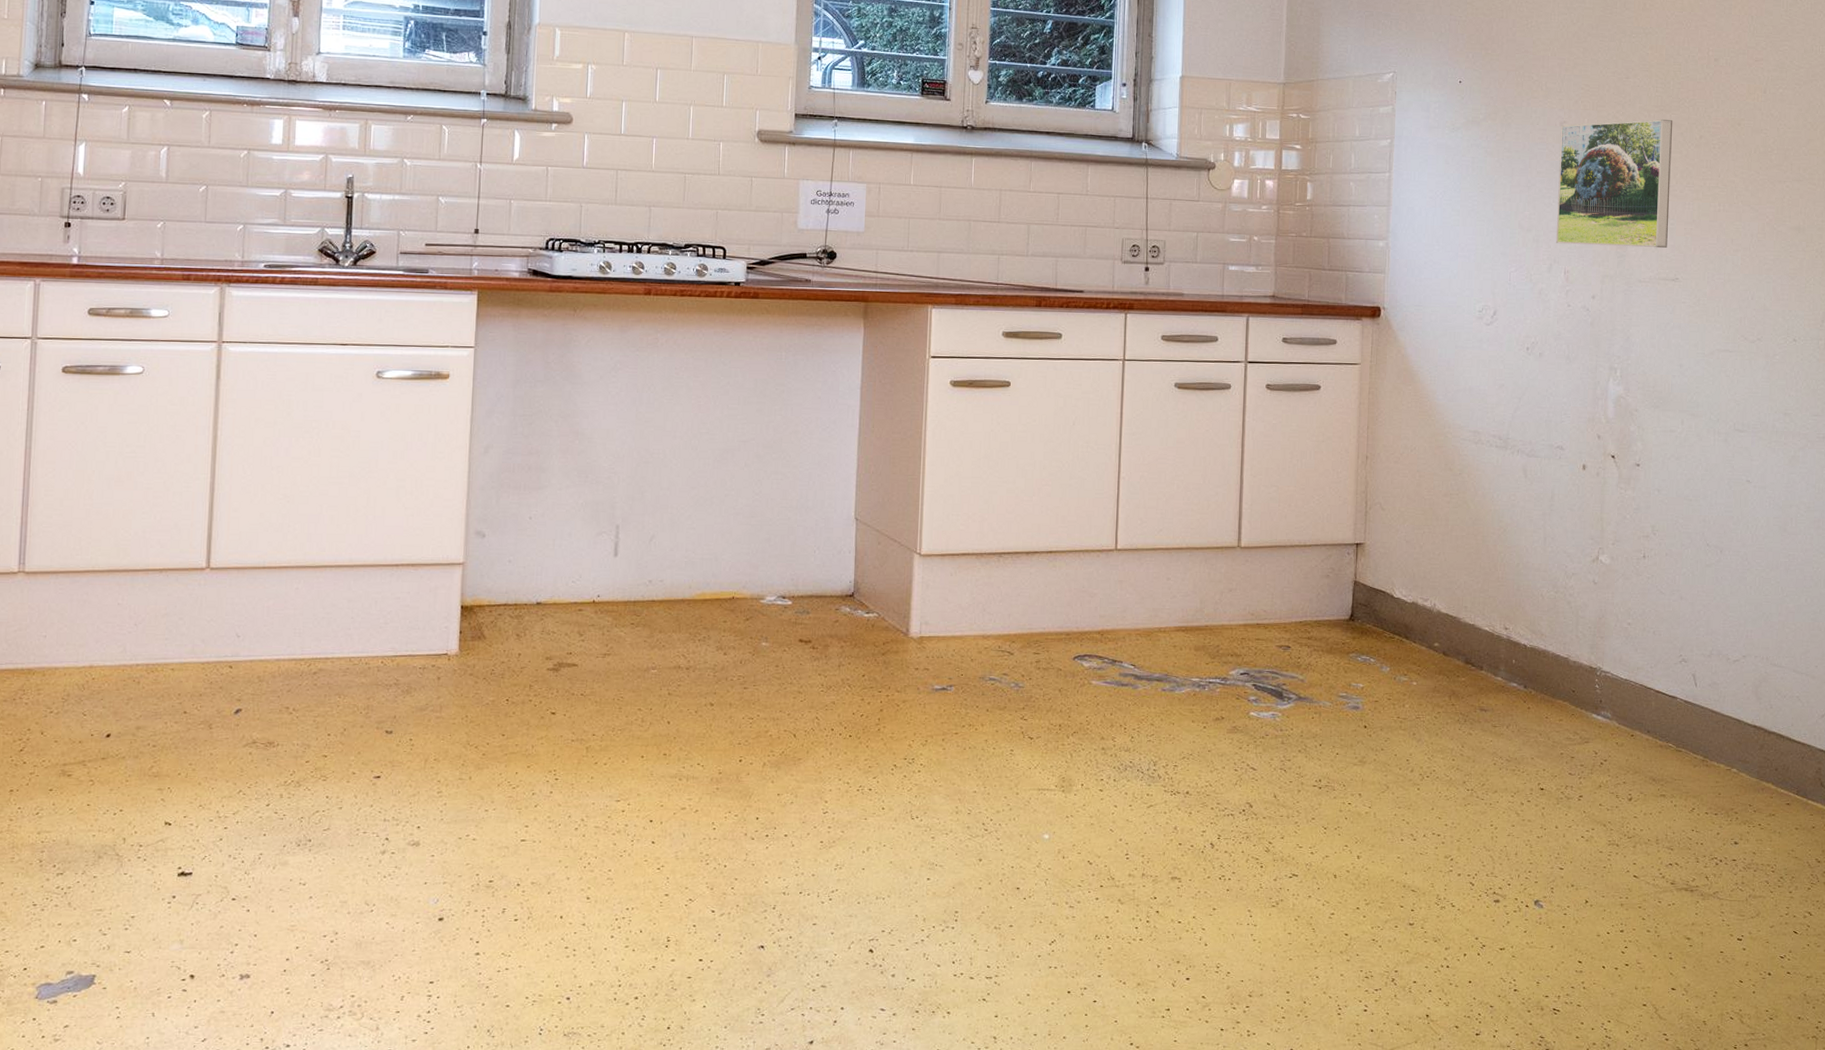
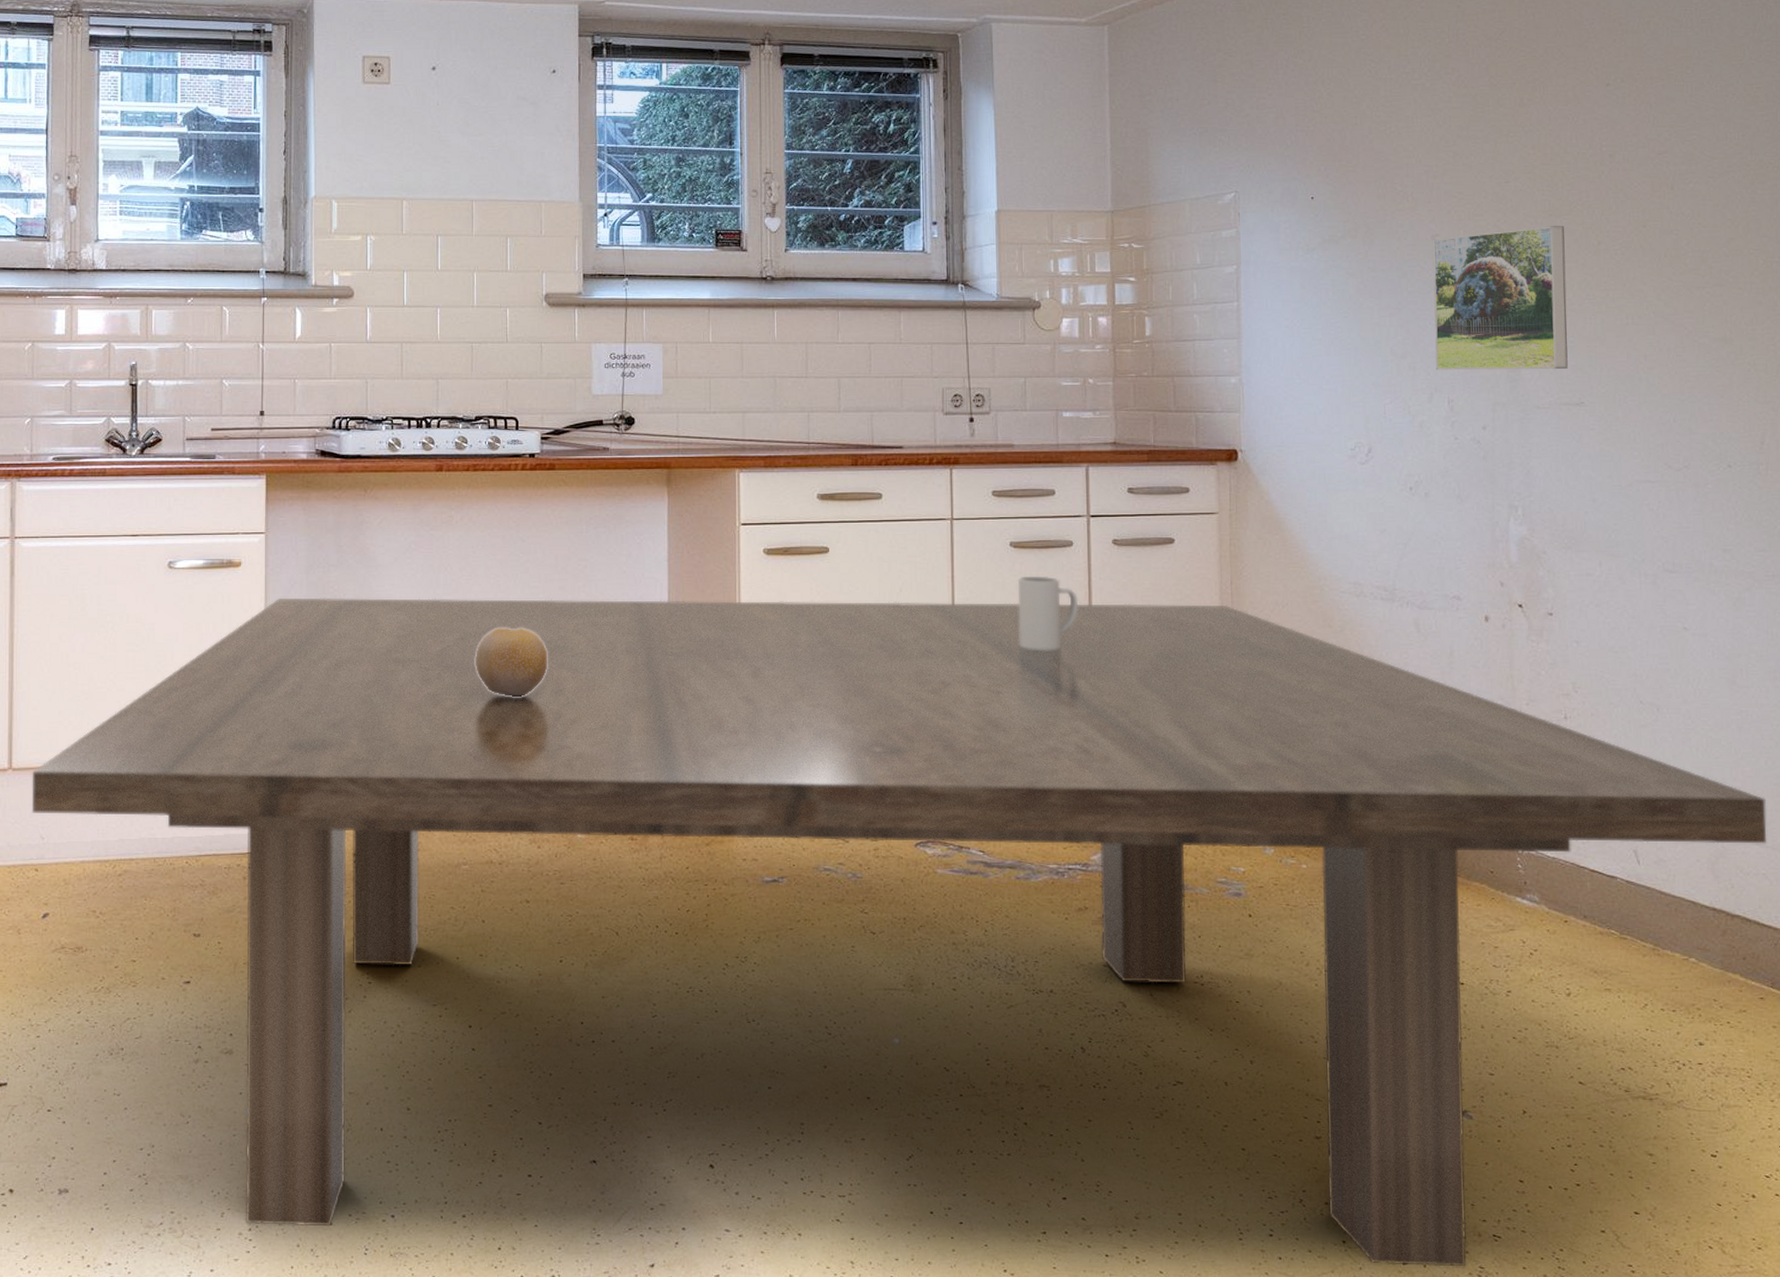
dining table: none [228,411,1803,1037] -> present [31,597,1767,1267]
fruit: none [673,445,743,512] -> present [475,627,548,697]
mug: none [1177,414,1233,484] -> present [1018,576,1079,651]

